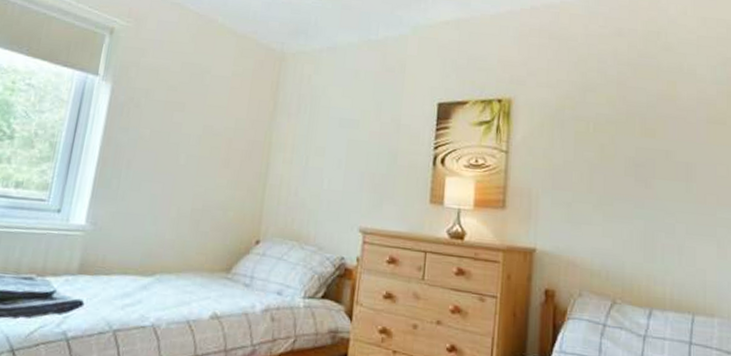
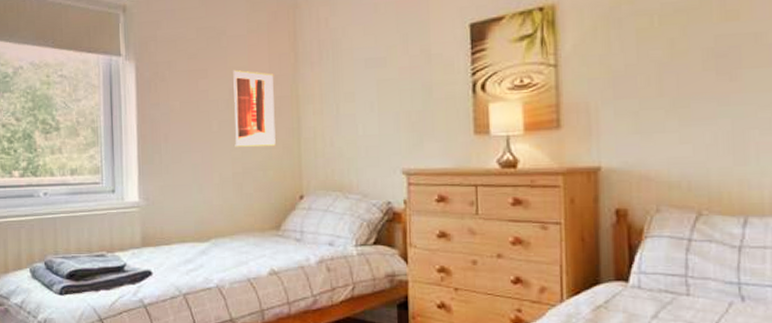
wall art: none [199,108,251,189] -> present [233,69,276,147]

